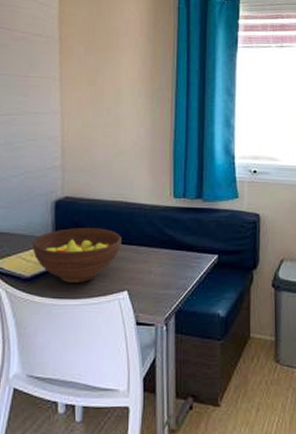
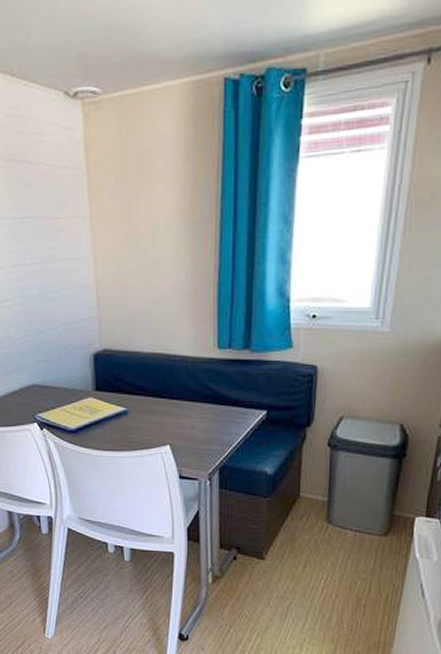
fruit bowl: present [32,228,122,283] -> none [74,382,163,436]

